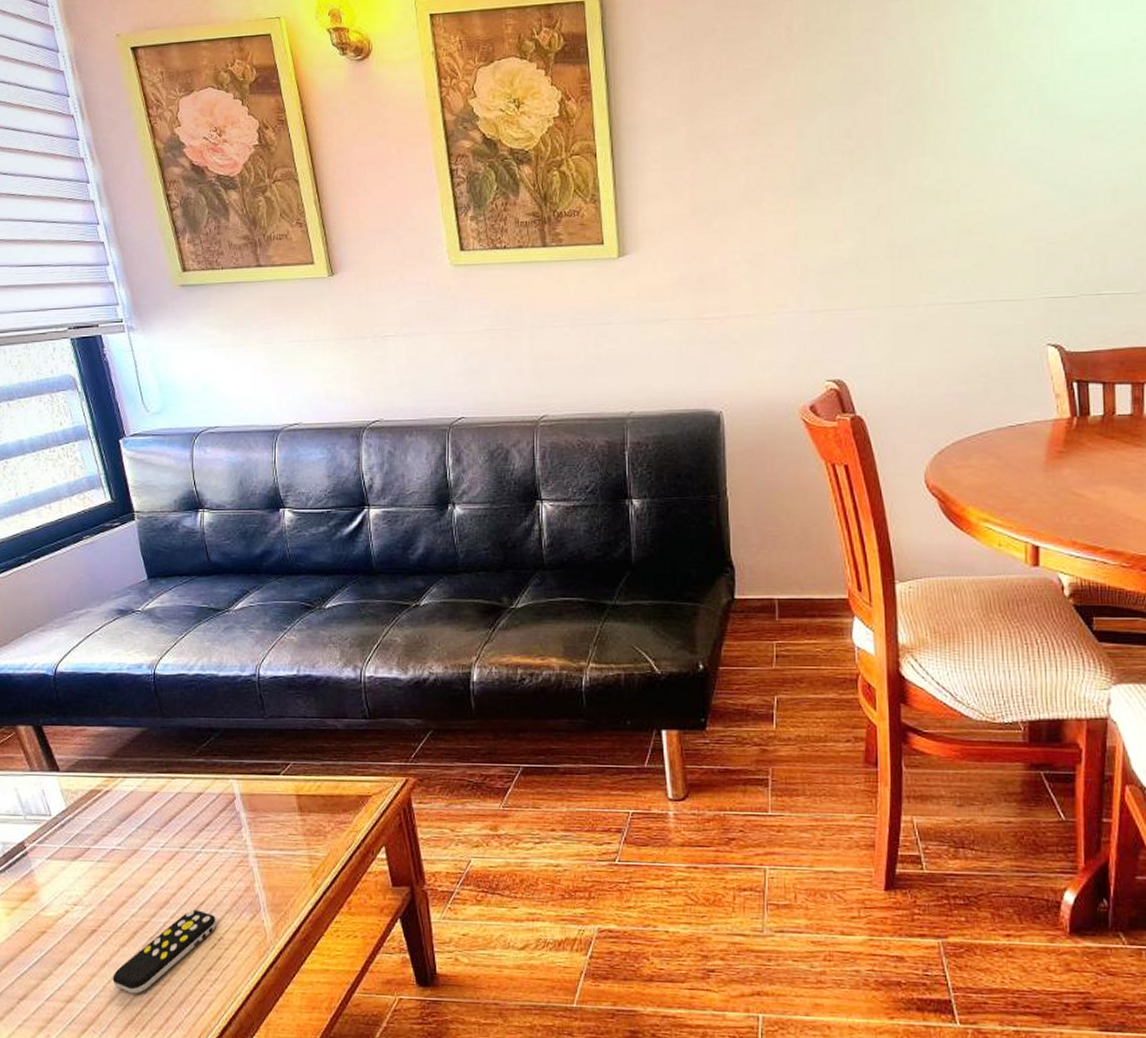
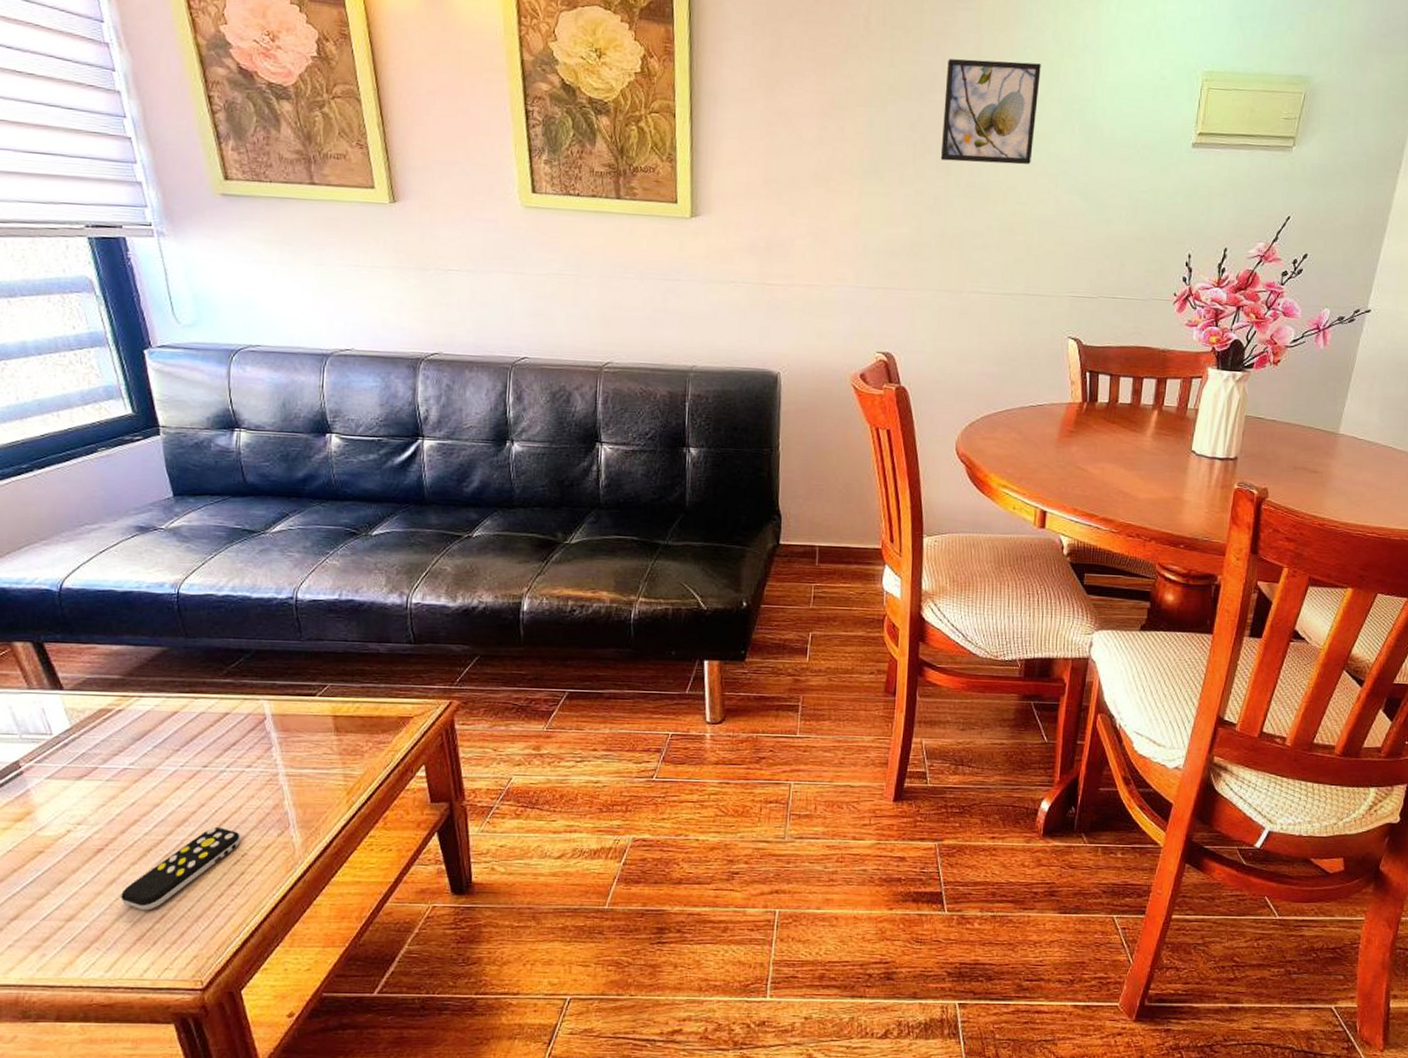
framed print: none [880,45,988,165] -> present [940,59,1041,165]

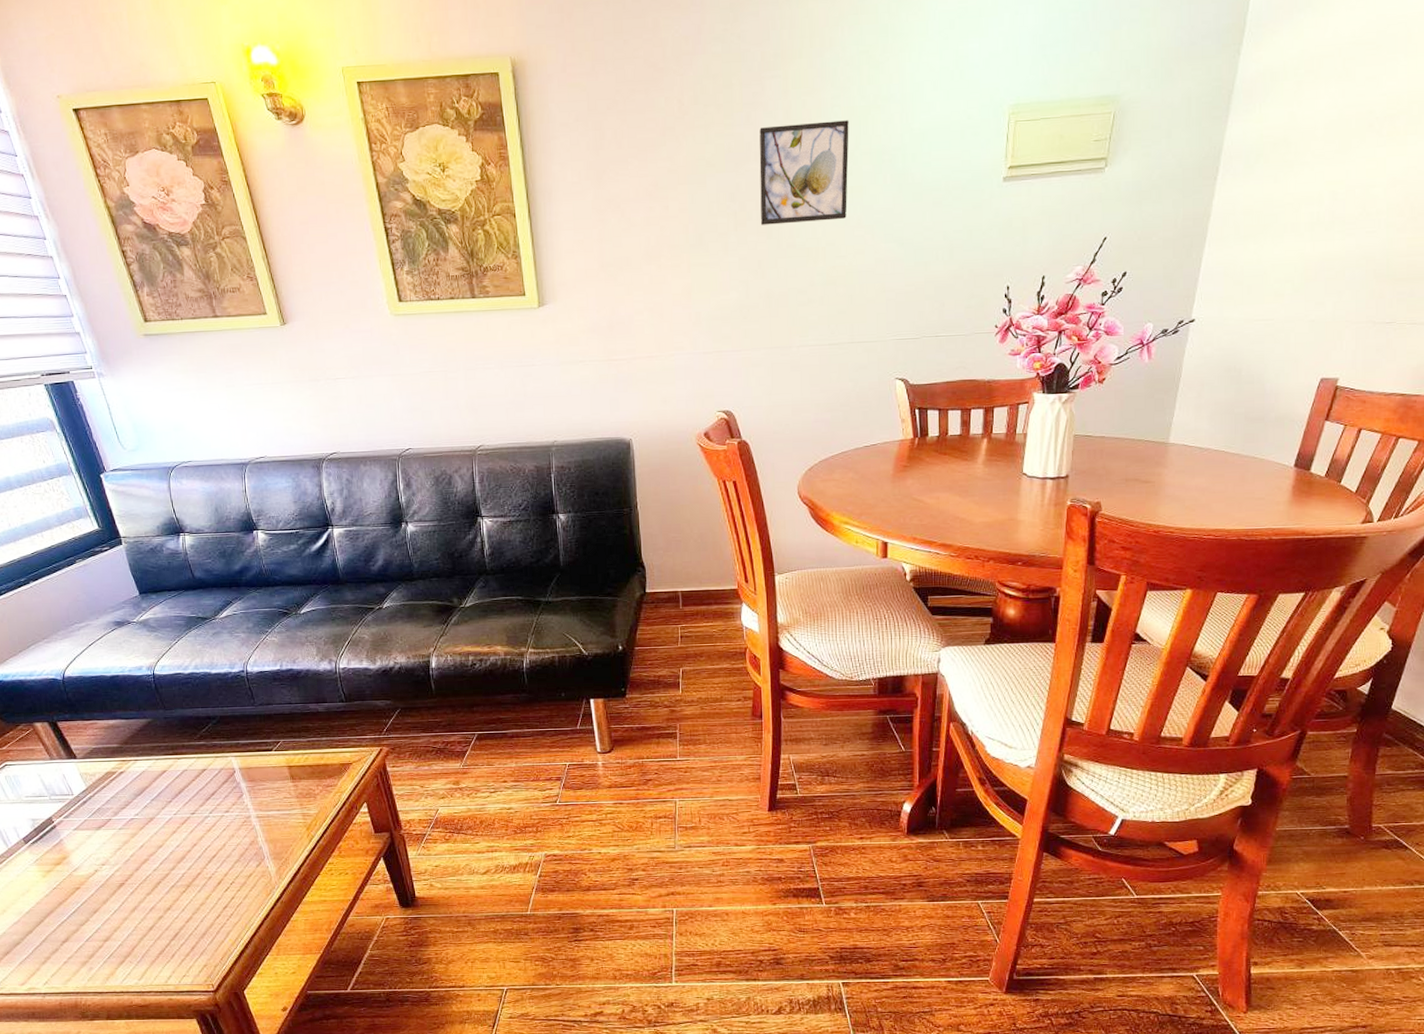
remote control: present [121,827,240,911] -> none [142,862,228,931]

